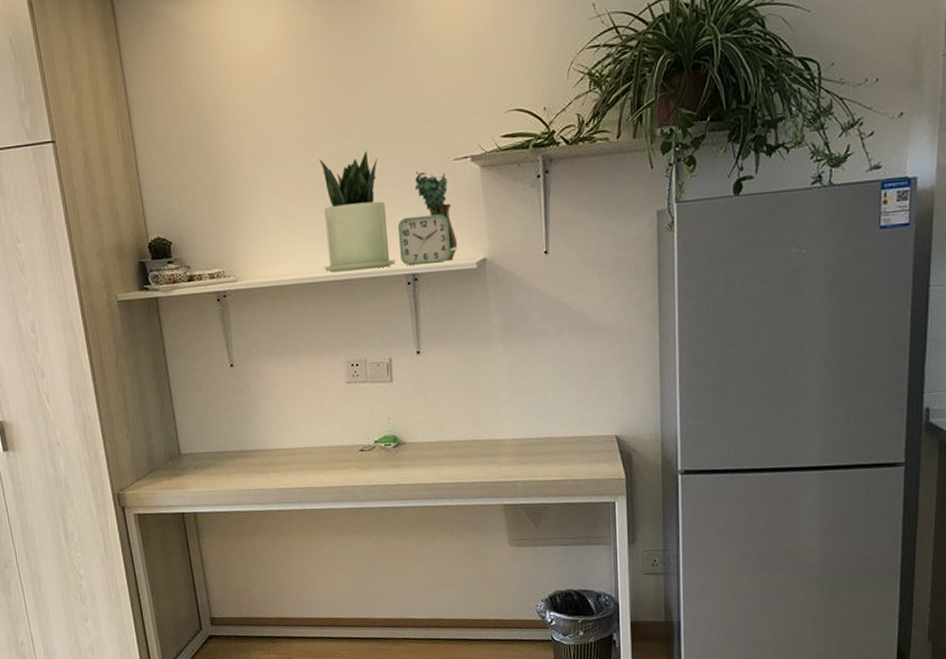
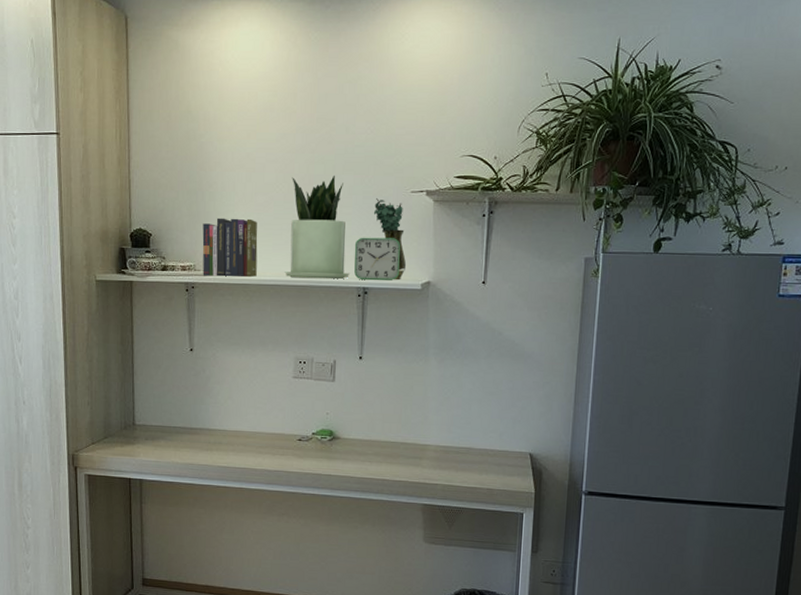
books: none [226,211,293,282] -> present [202,218,258,278]

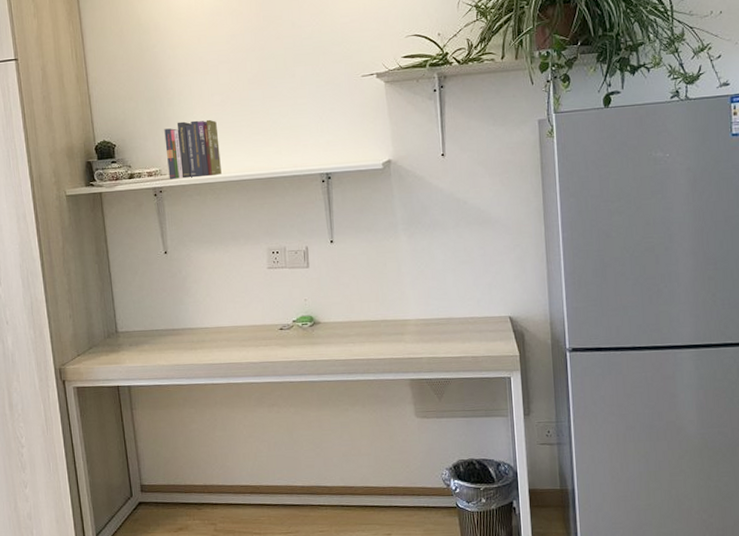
planter: present [285,175,351,280] -> none [245,68,312,172]
alarm clock: present [354,237,400,281] -> none [313,122,360,166]
vase: present [373,198,407,281] -> none [327,86,366,163]

